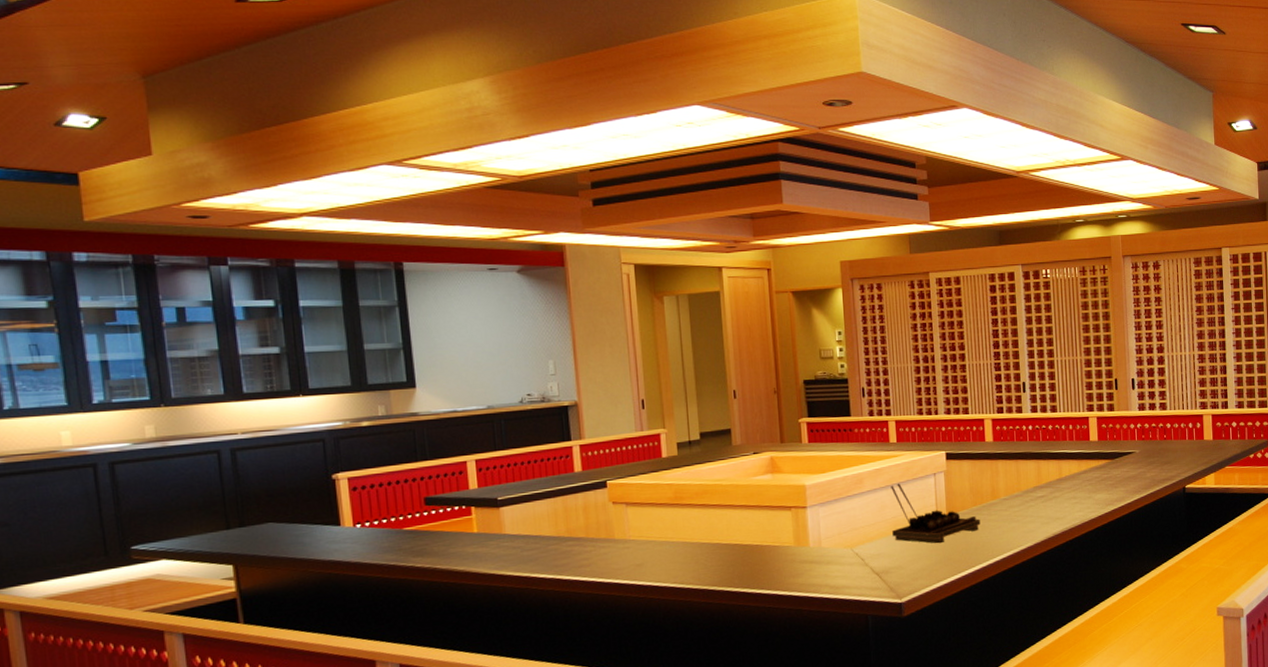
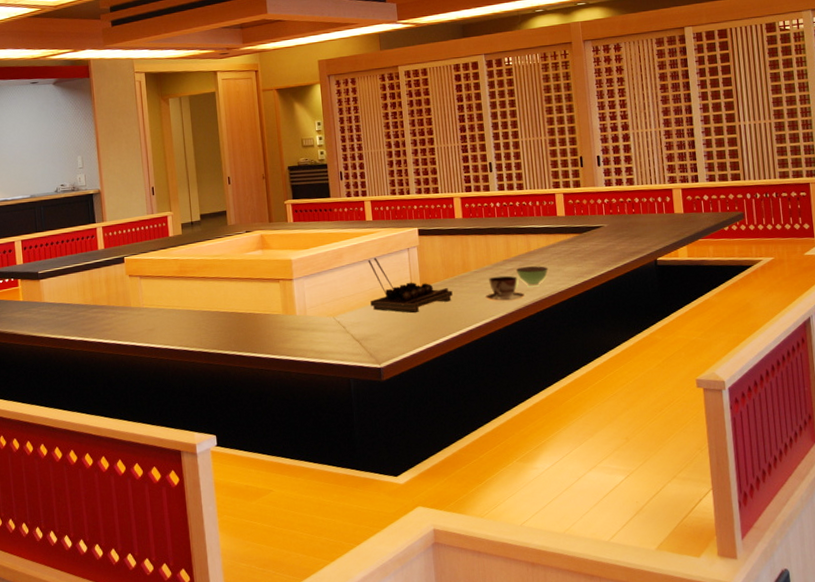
teacup: none [1014,503,1054,530] -> present [485,275,525,301]
bowl: none [1046,493,1079,515] -> present [515,266,549,287]

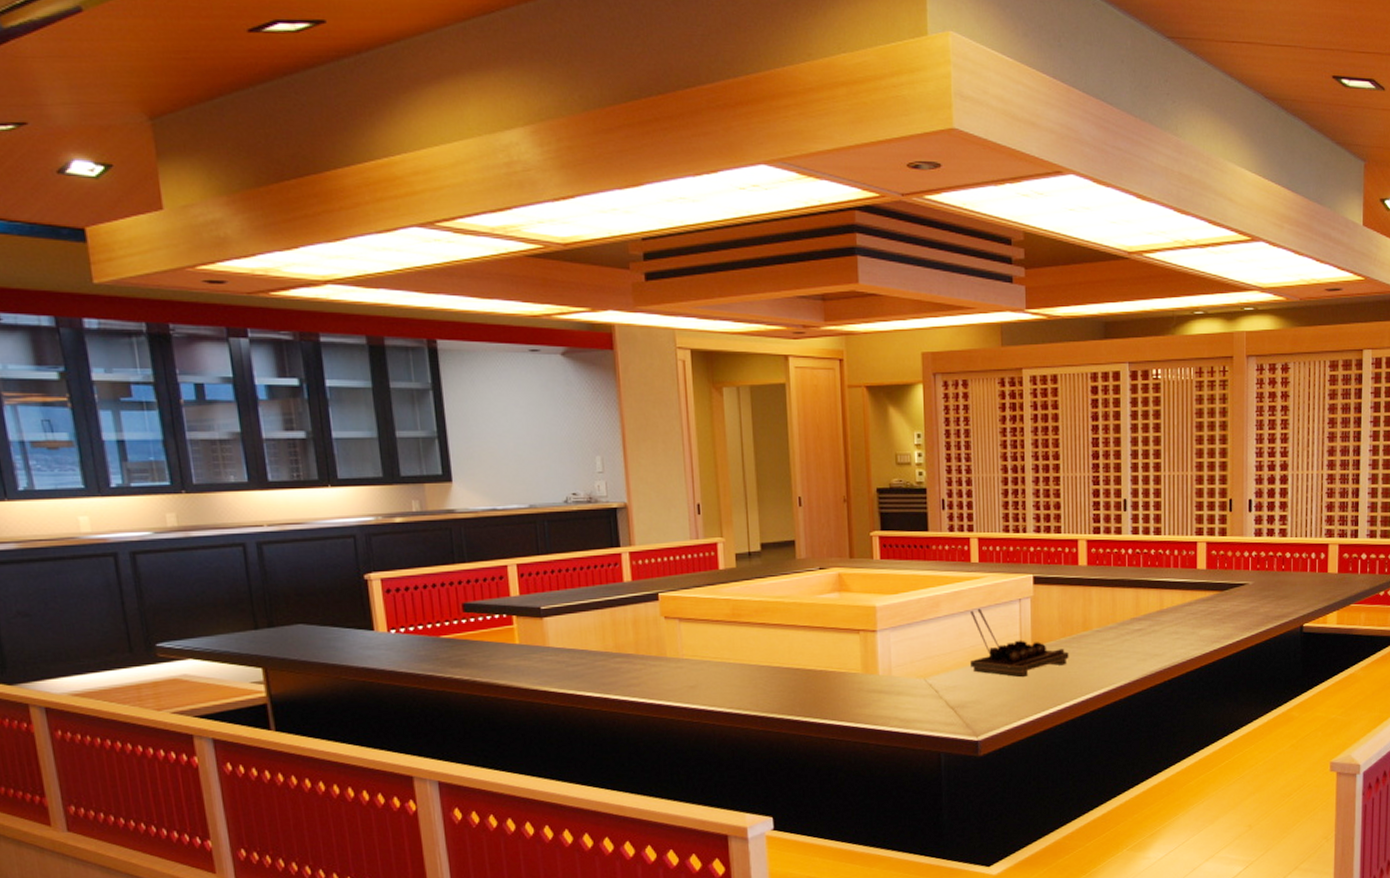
teacup: present [485,275,525,301] -> none [1106,637,1152,667]
bowl: present [515,266,549,287] -> none [1144,627,1181,652]

